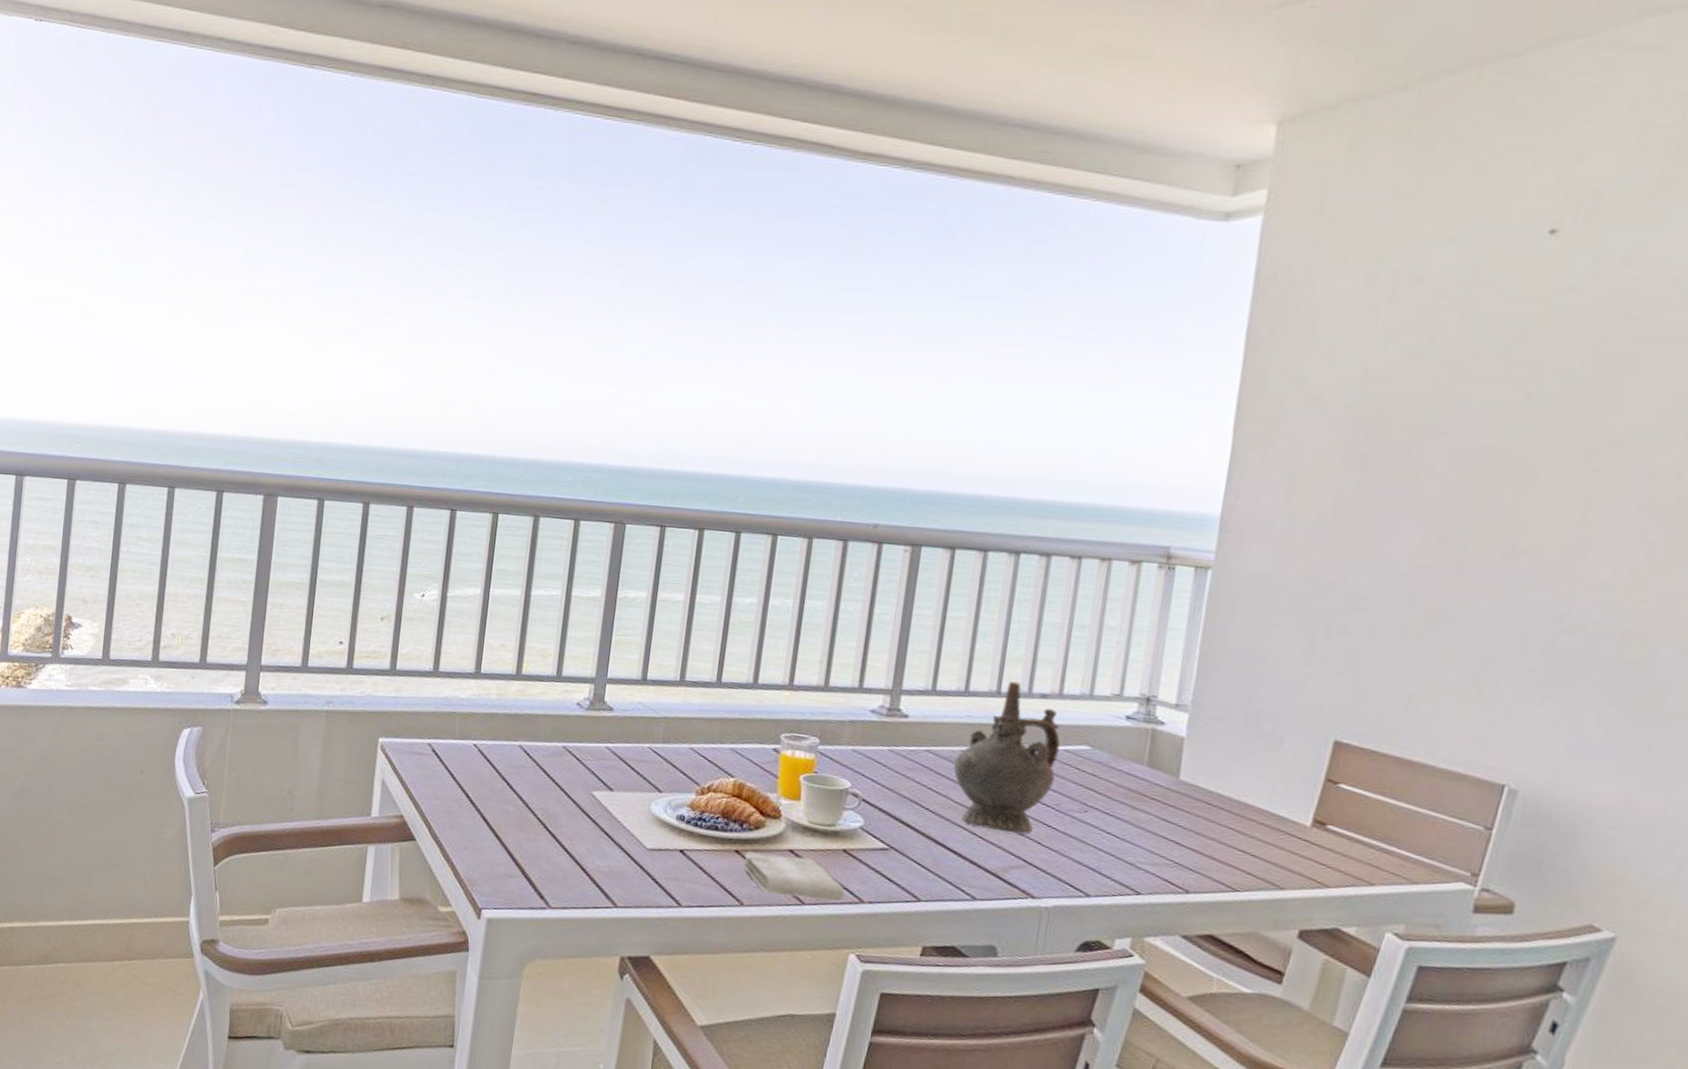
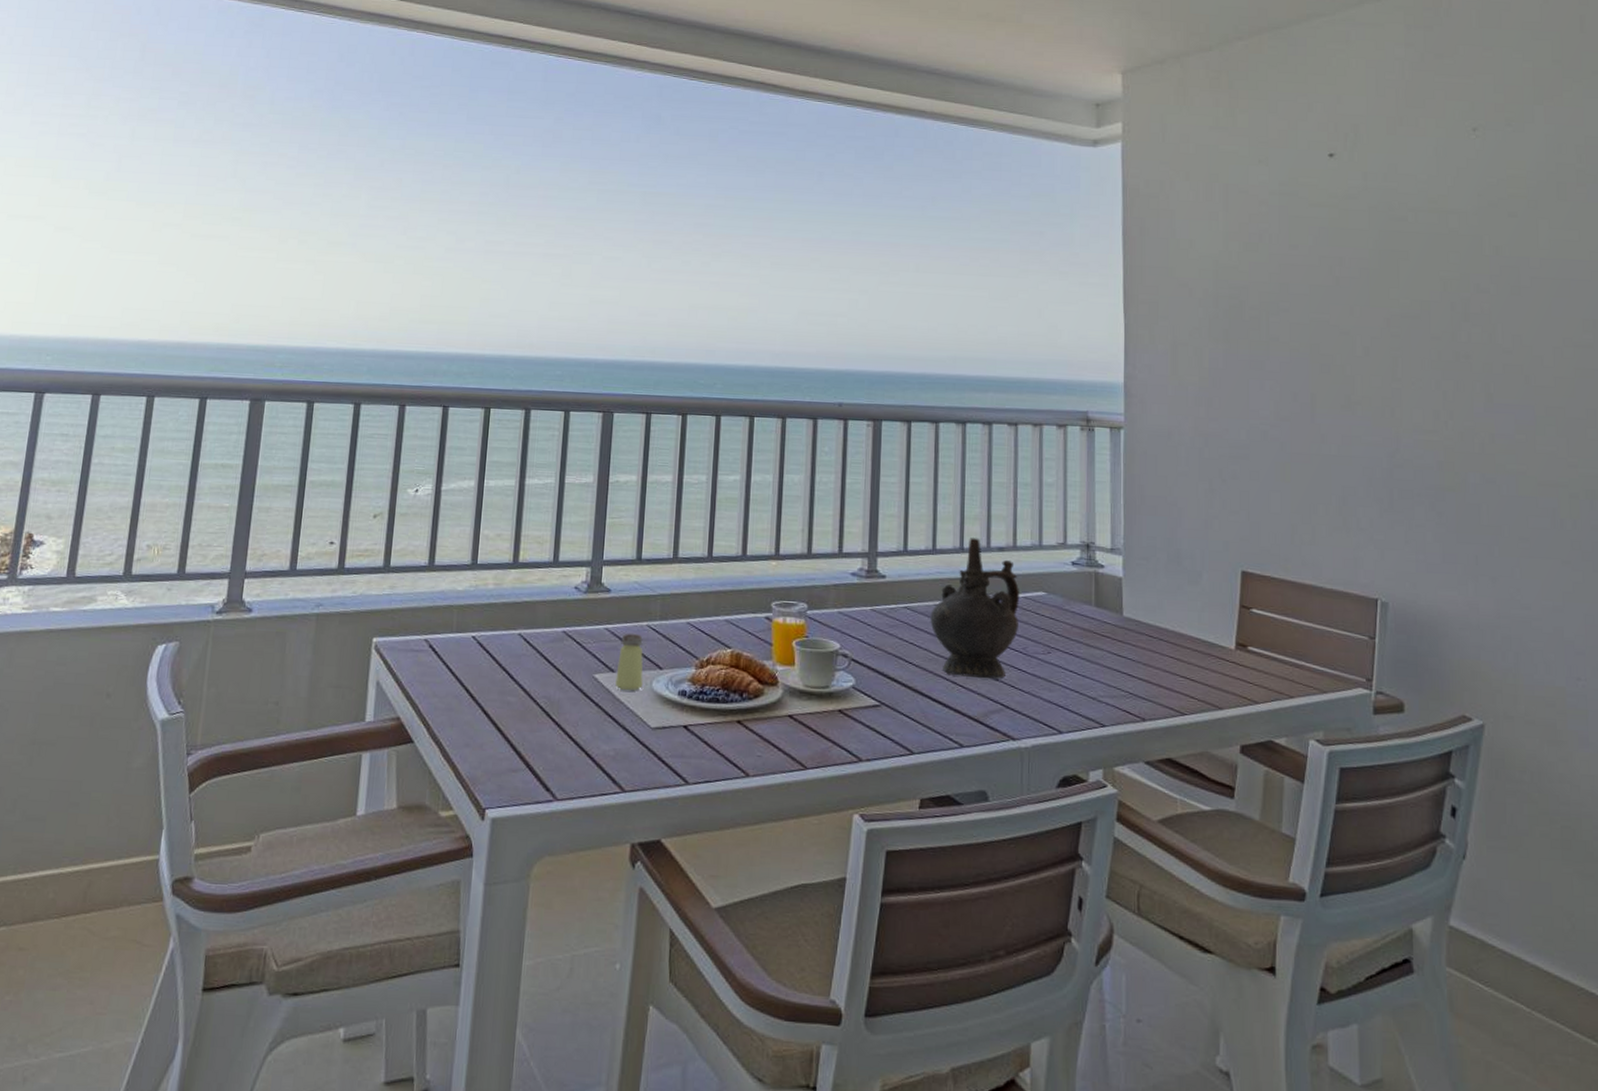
saltshaker: none [613,753,644,811] -> present [615,633,644,691]
washcloth: present [743,852,845,902] -> none [745,720,844,763]

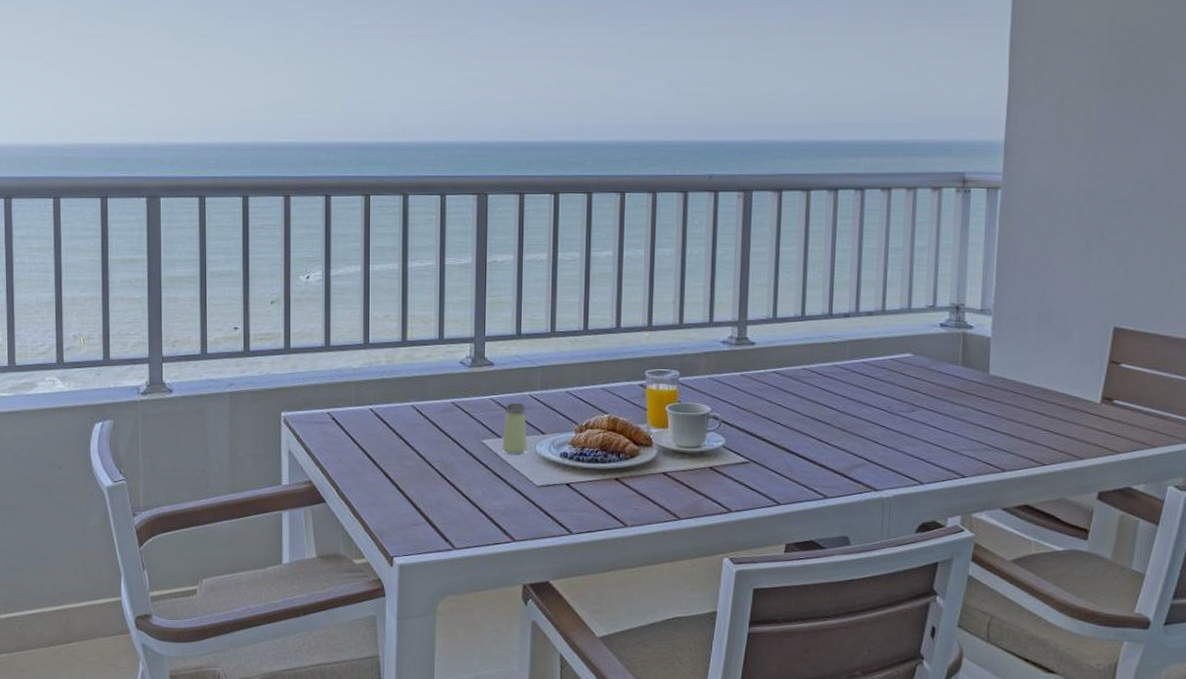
ceremonial vessel: present [930,538,1020,679] -> none [798,304,887,436]

